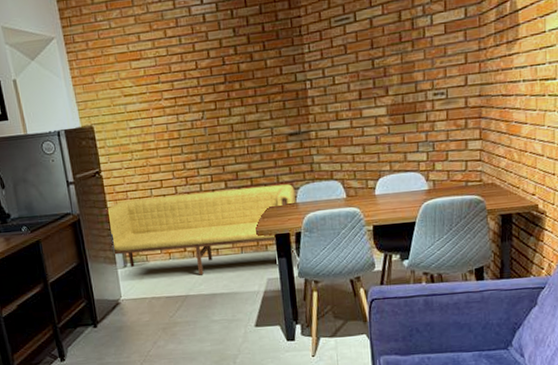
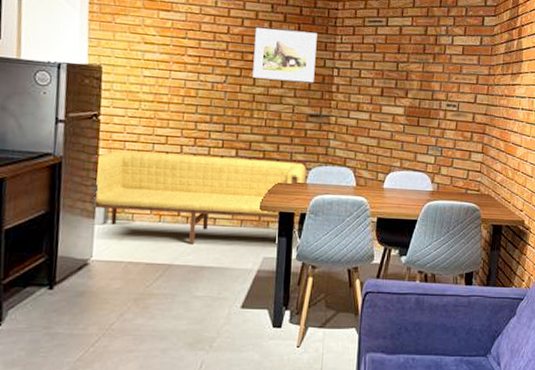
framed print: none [222,47,288,108] -> present [252,27,317,83]

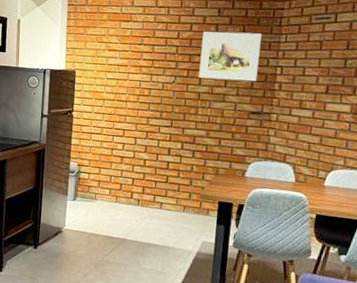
bench: present [94,151,306,244] -> none [67,141,246,224]

